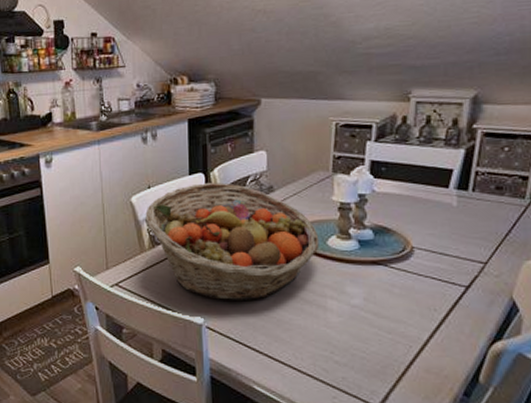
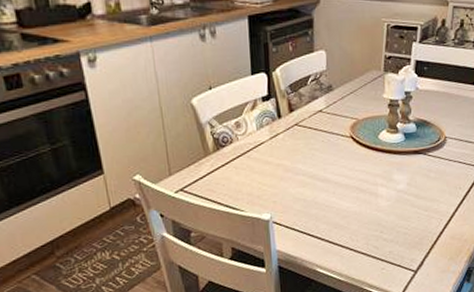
fruit basket: present [145,183,320,301] -> none [208,82,372,197]

